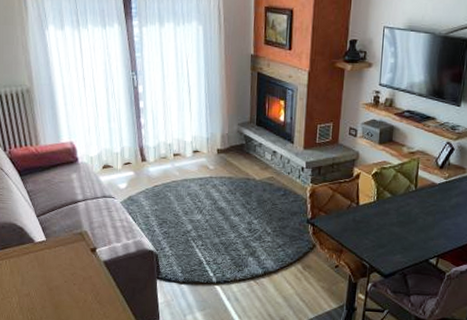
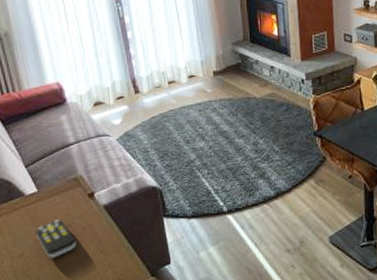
remote control: none [42,268,77,301] -> present [36,219,76,258]

